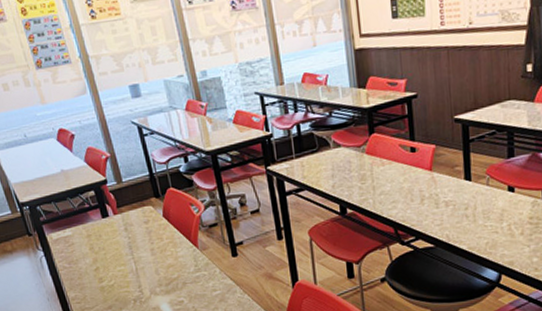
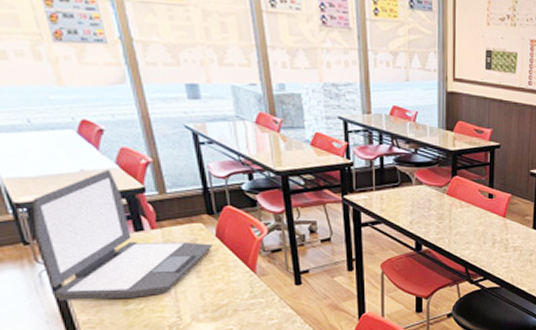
laptop: none [32,167,161,281] -> present [33,169,213,301]

